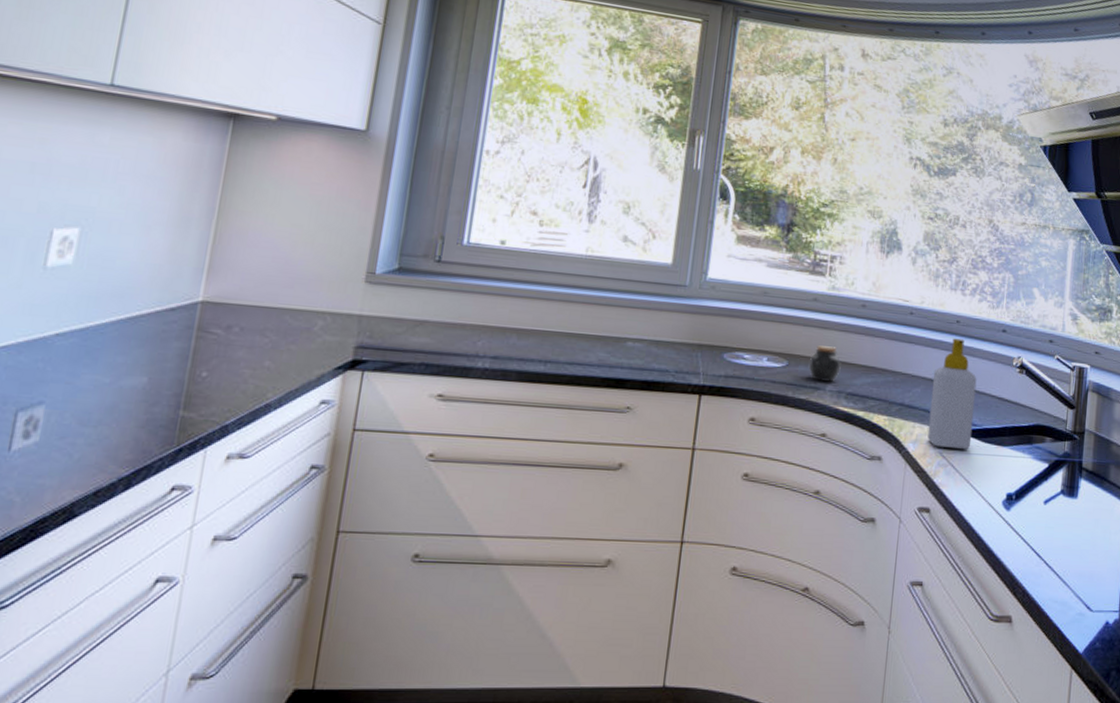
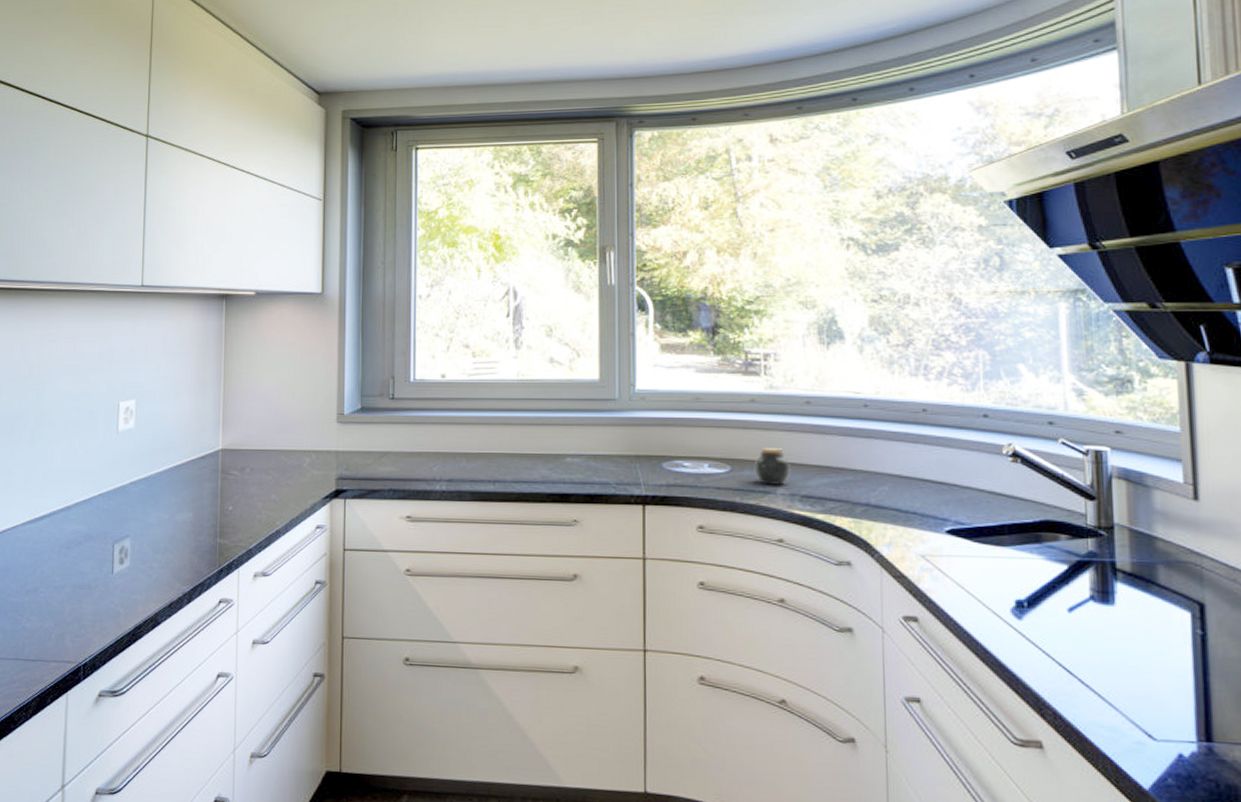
soap bottle: present [927,338,977,450] -> none [901,429,960,552]

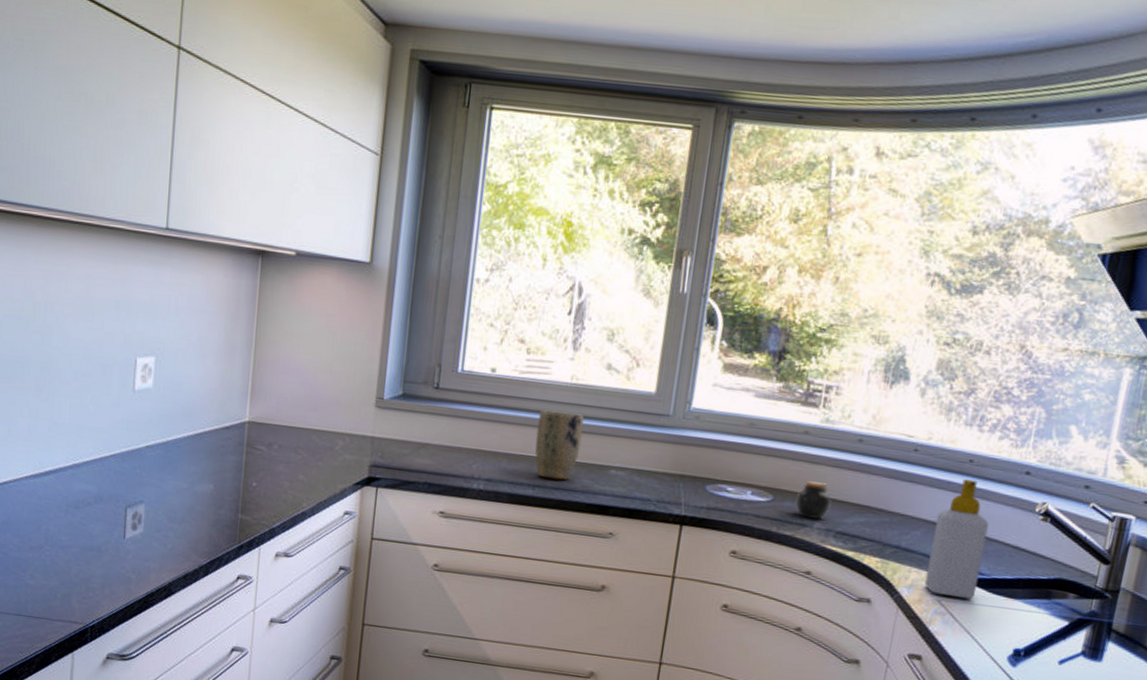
plant pot: none [490,407,534,473] -> present [535,409,584,480]
soap bottle: none [901,429,960,552] -> present [924,479,989,600]

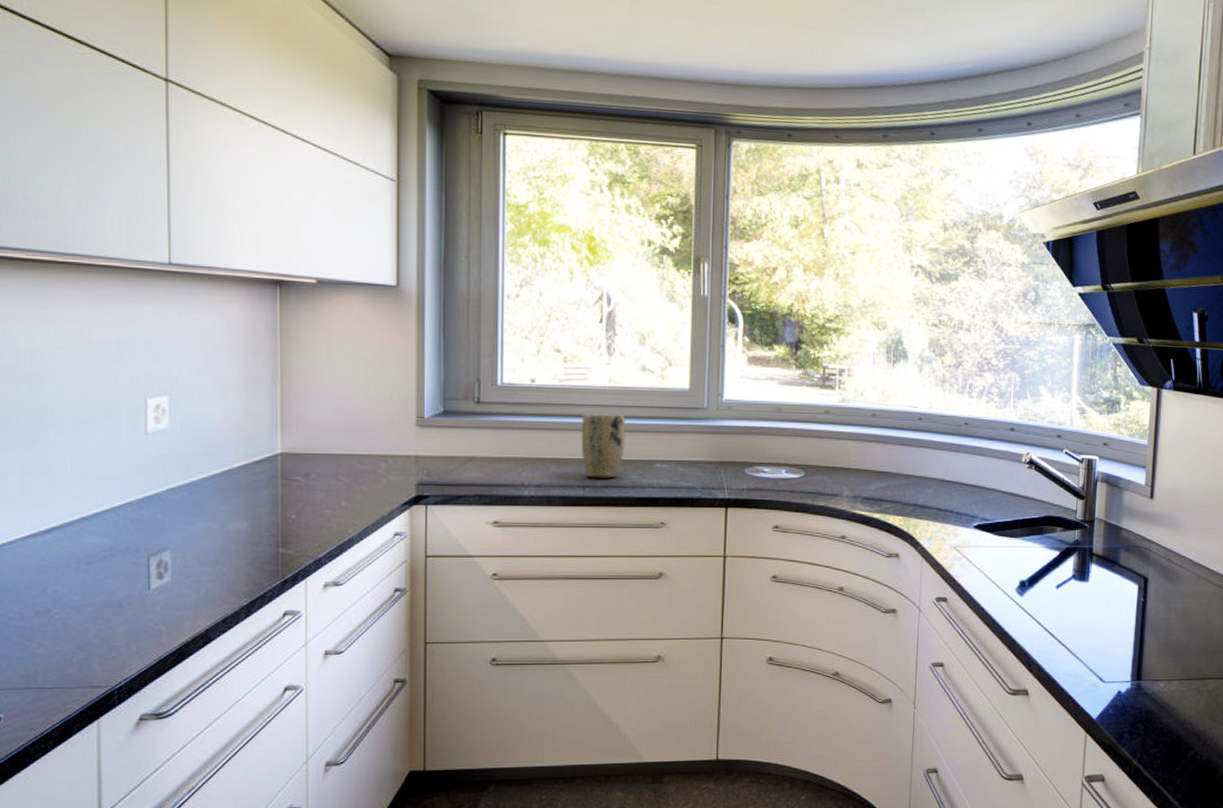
jar: present [795,481,832,520] -> none [825,455,856,488]
soap bottle: present [924,479,989,600] -> none [941,440,987,543]

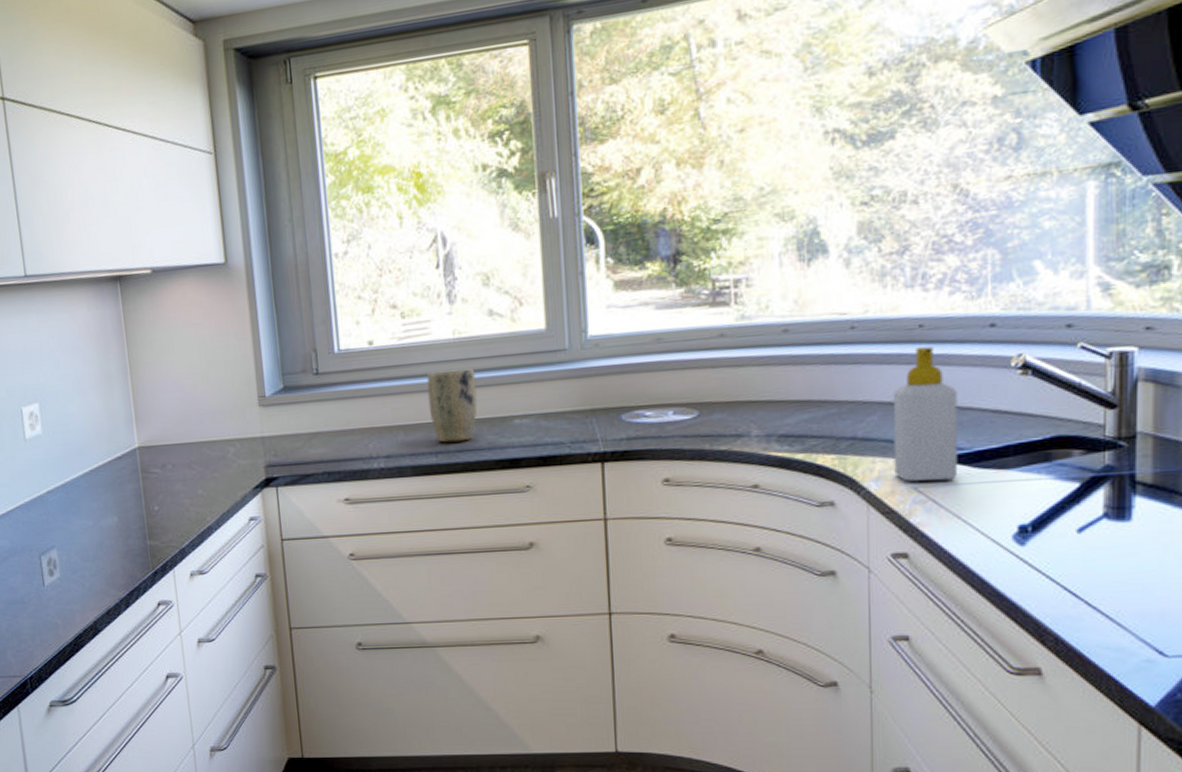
soap bottle: none [941,440,987,543] -> present [893,346,958,482]

